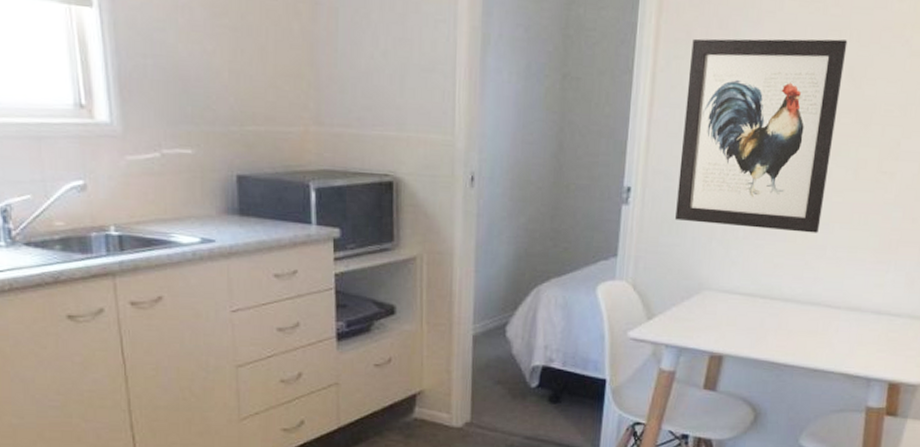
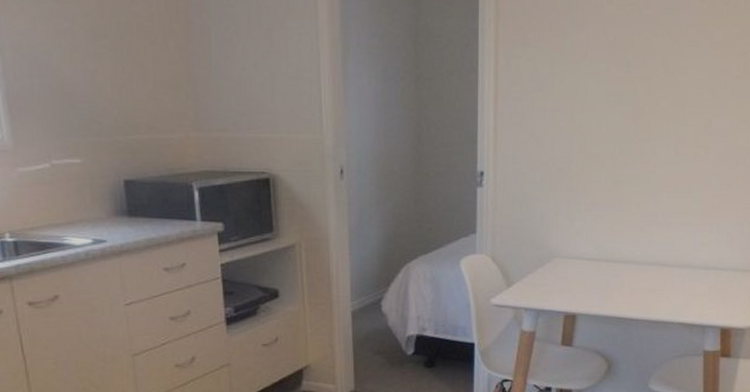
wall art: present [675,38,848,233] -> none [525,36,660,203]

